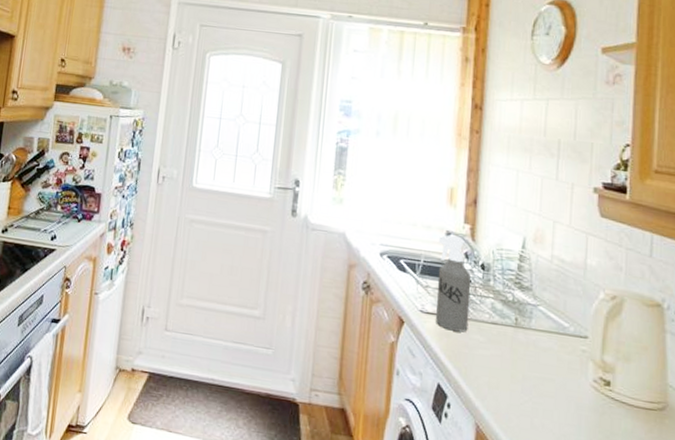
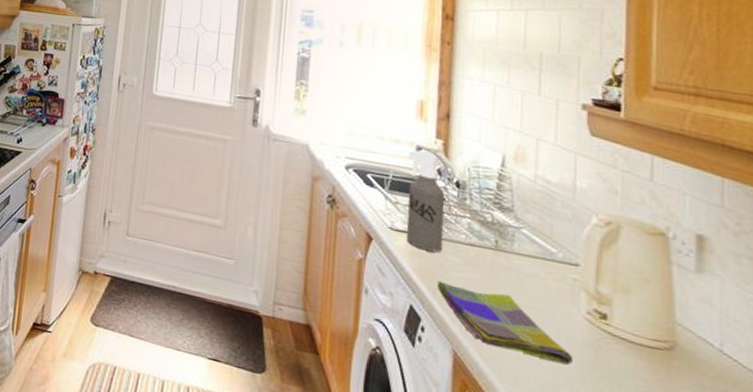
dish towel: none [463,359,580,431] -> present [437,280,573,366]

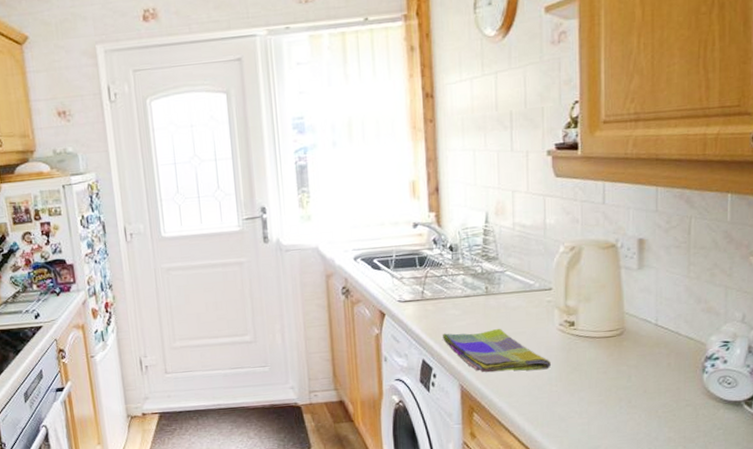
spray bottle: present [407,150,445,253] -> none [407,225,444,312]

